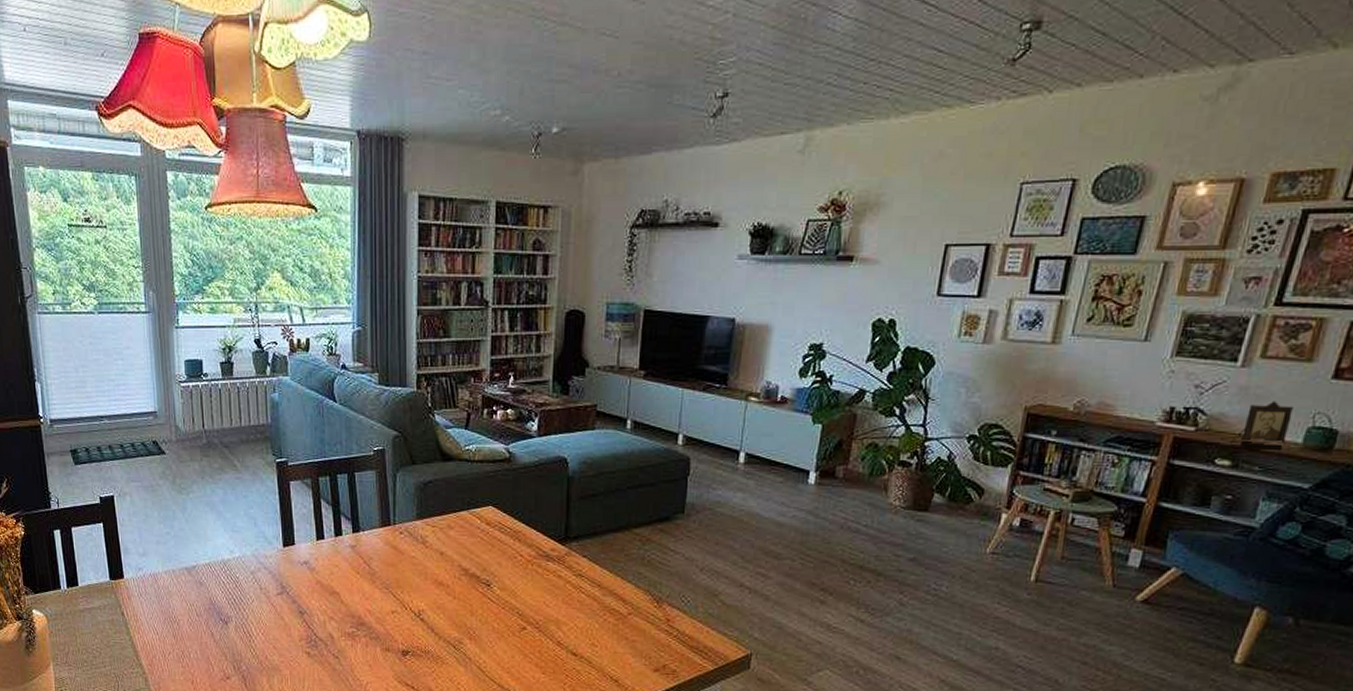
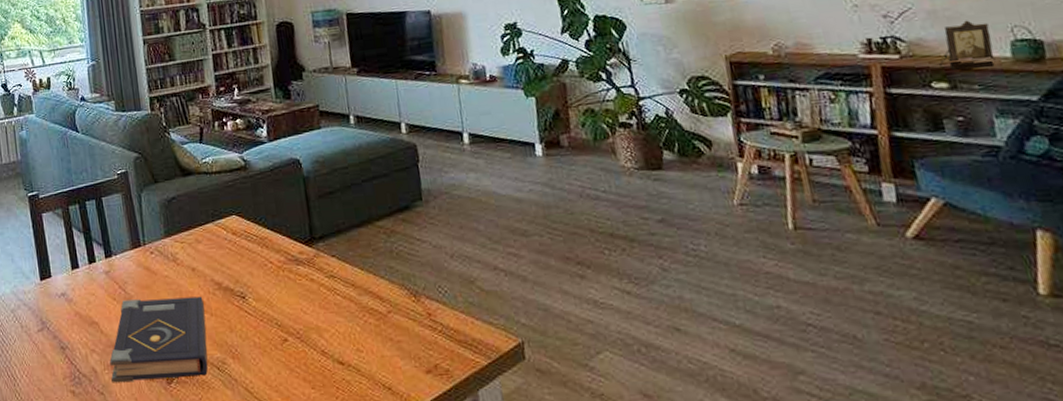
book: none [347,575,449,652] -> present [109,296,208,382]

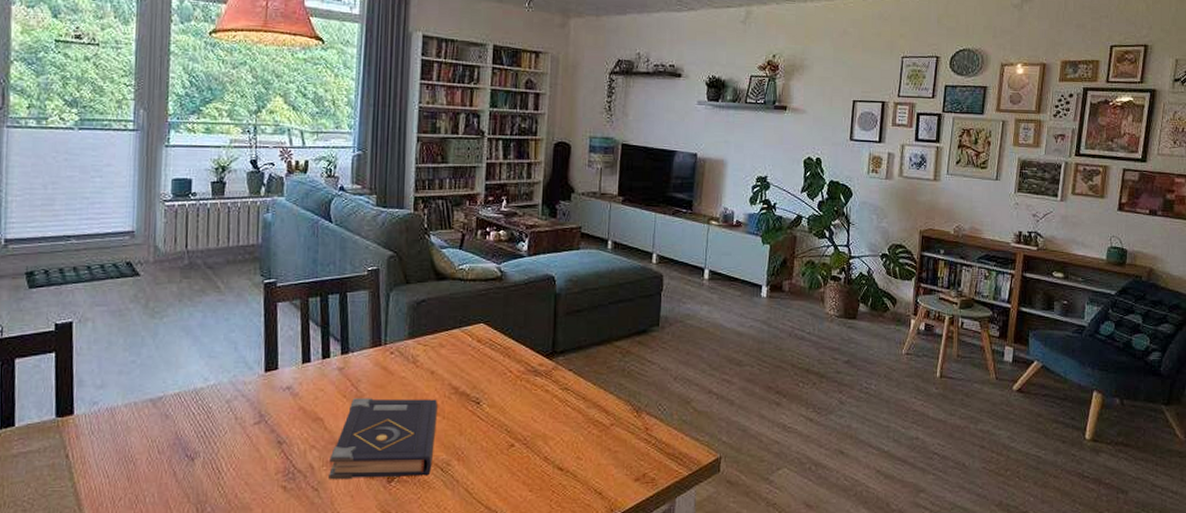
photo frame: present [938,20,995,70] -> none [1060,227,1097,266]

